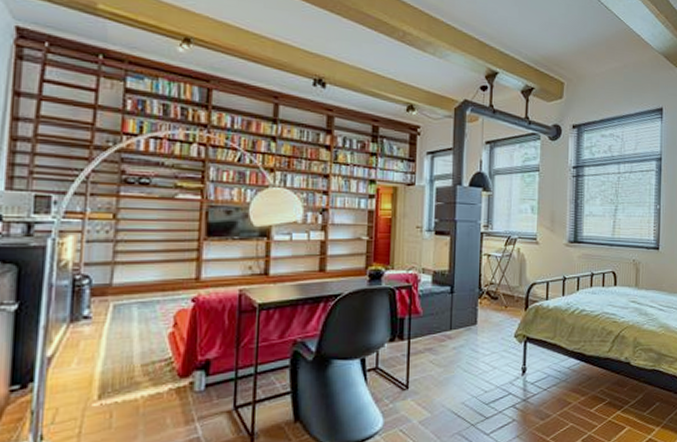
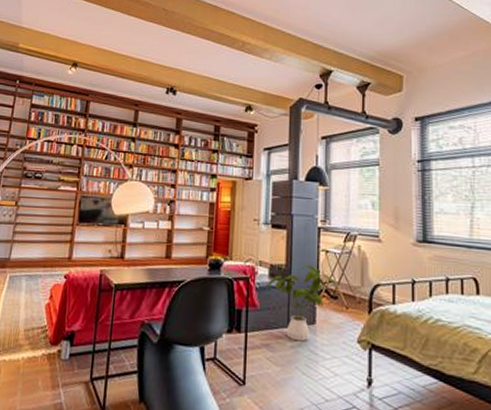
house plant: none [430,270,499,342] -> present [267,265,339,342]

